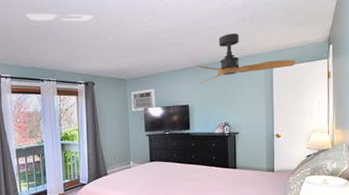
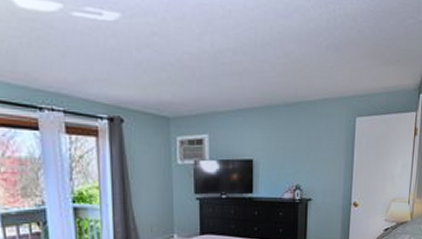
ceiling fan: present [194,33,296,83] -> none [262,65,382,131]

